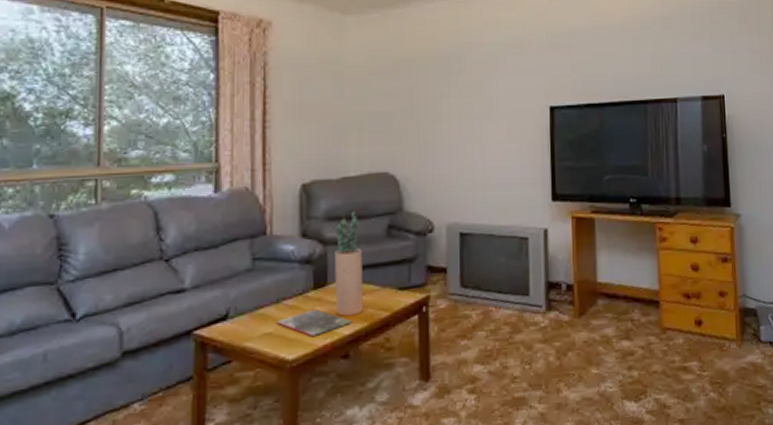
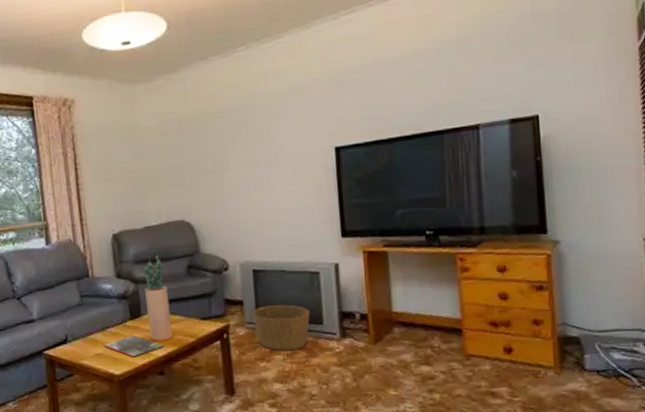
basket: none [456,273,517,327] -> present [252,304,311,351]

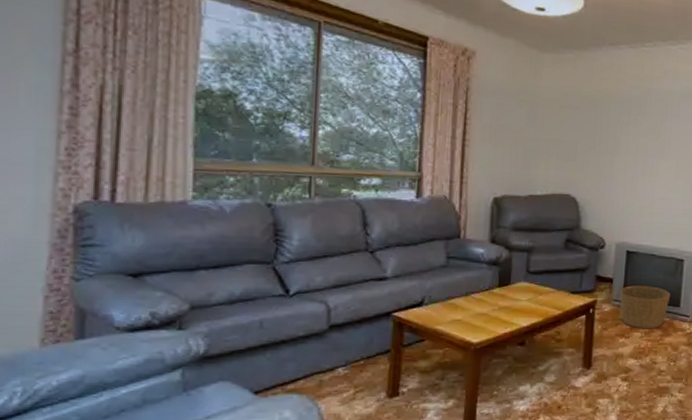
magazine: present [104,335,165,358] -> none [465,303,530,326]
vase: present [144,252,173,341] -> none [516,222,543,311]

